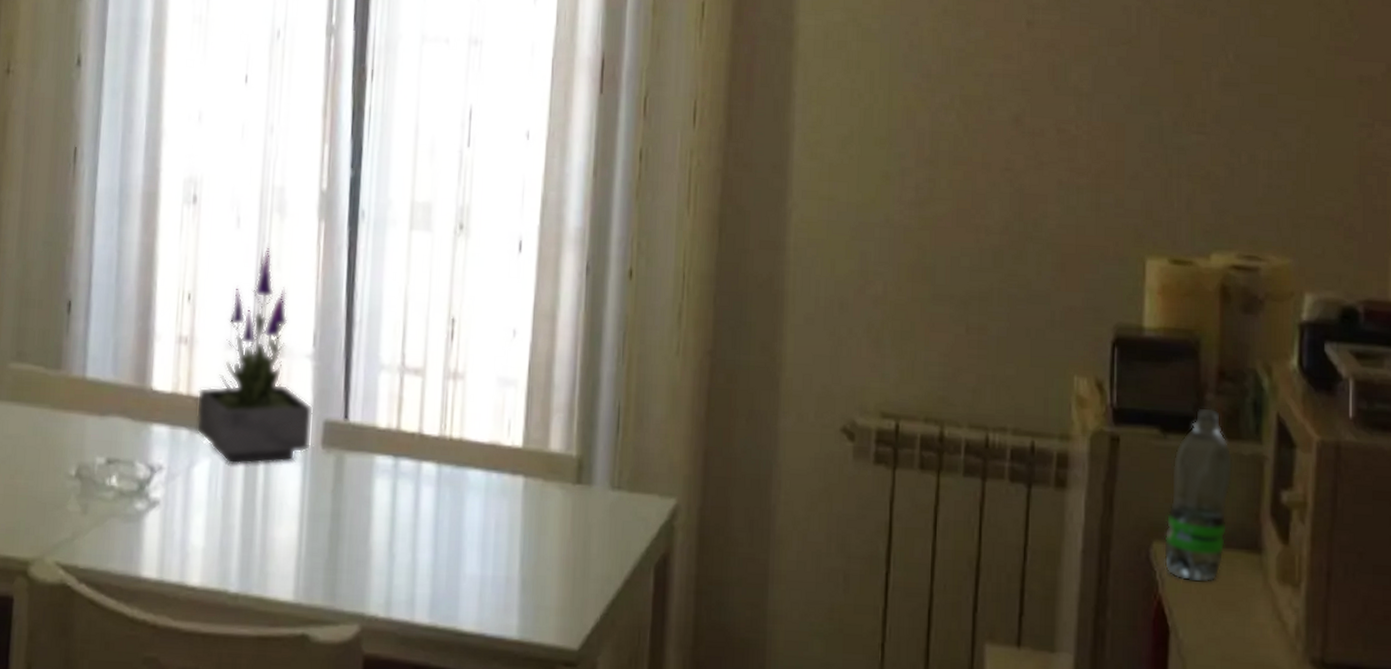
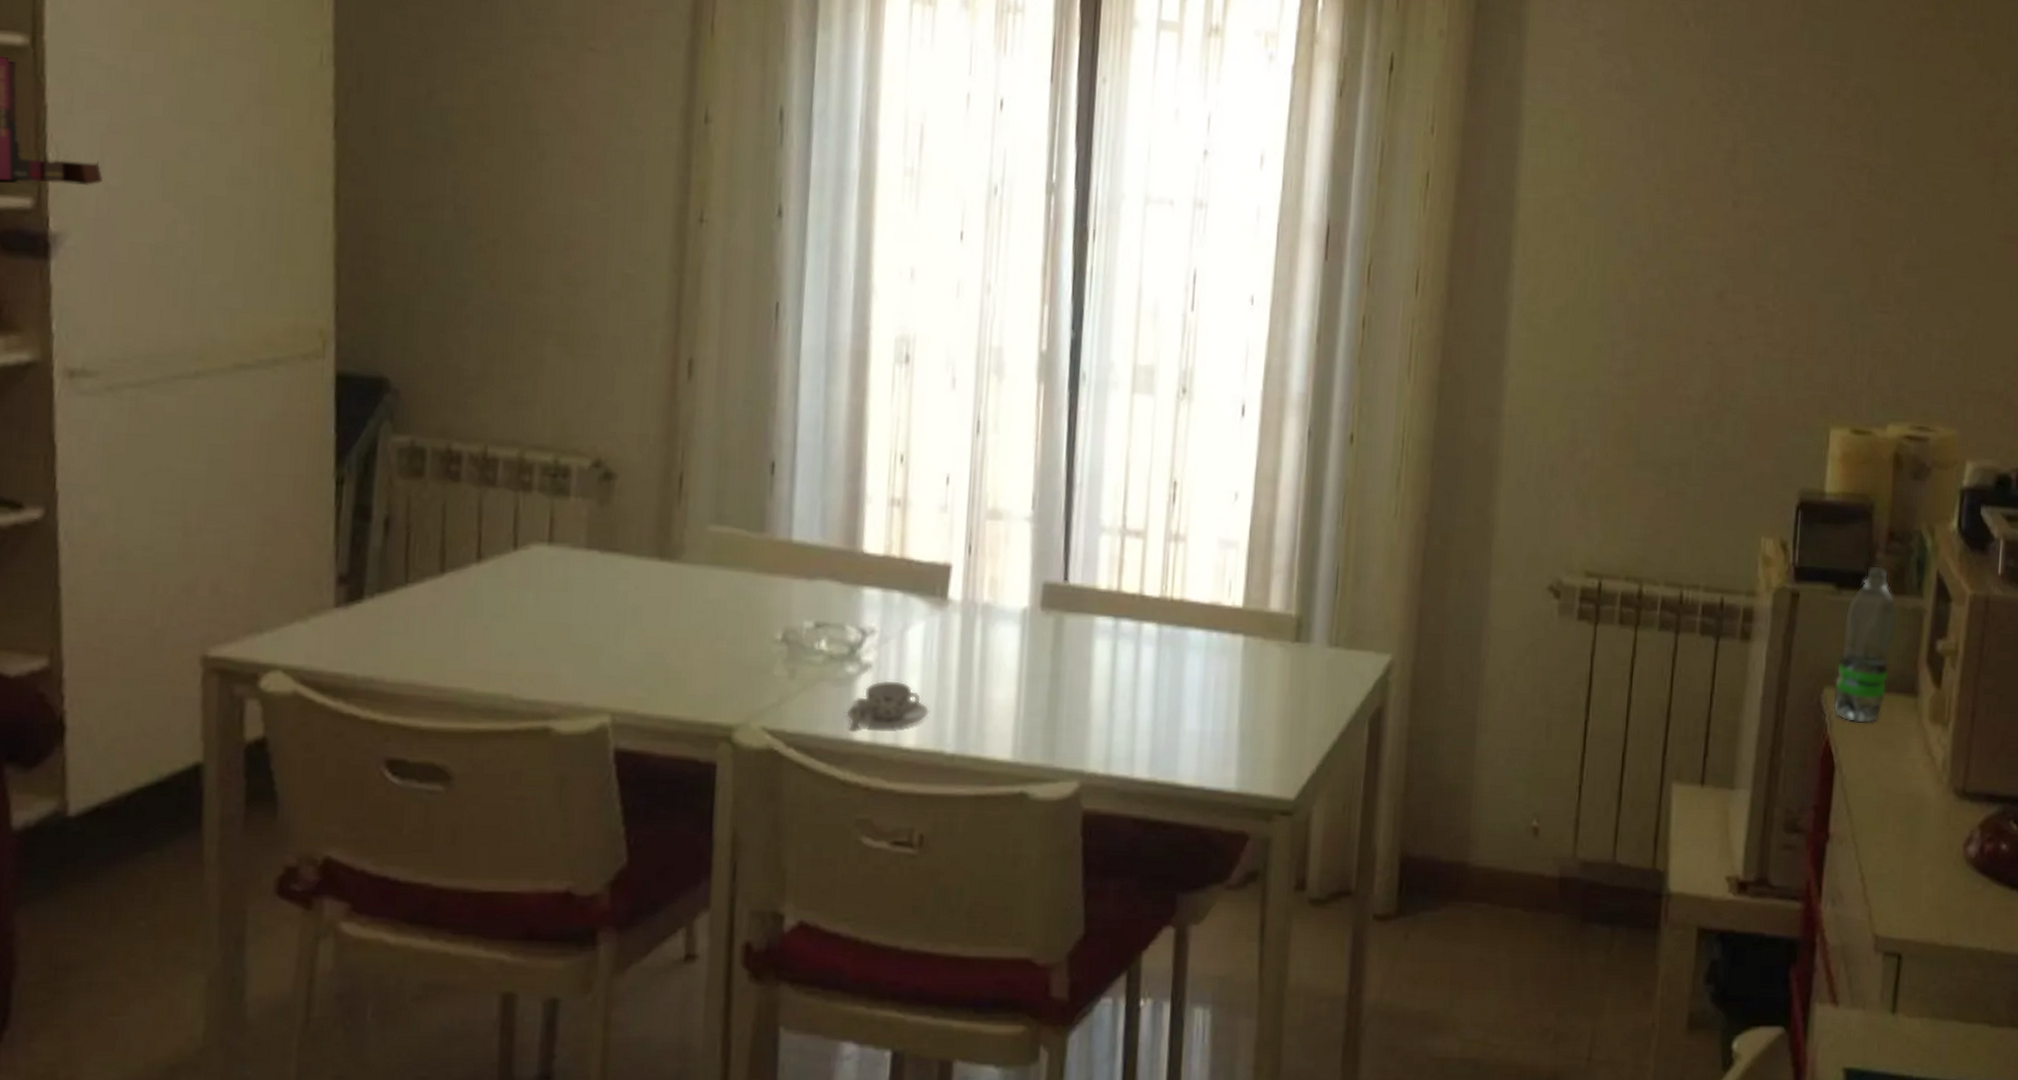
teacup: none [135,517,215,566] -> present [846,680,930,729]
potted plant: present [196,247,314,464] -> none [910,409,1033,627]

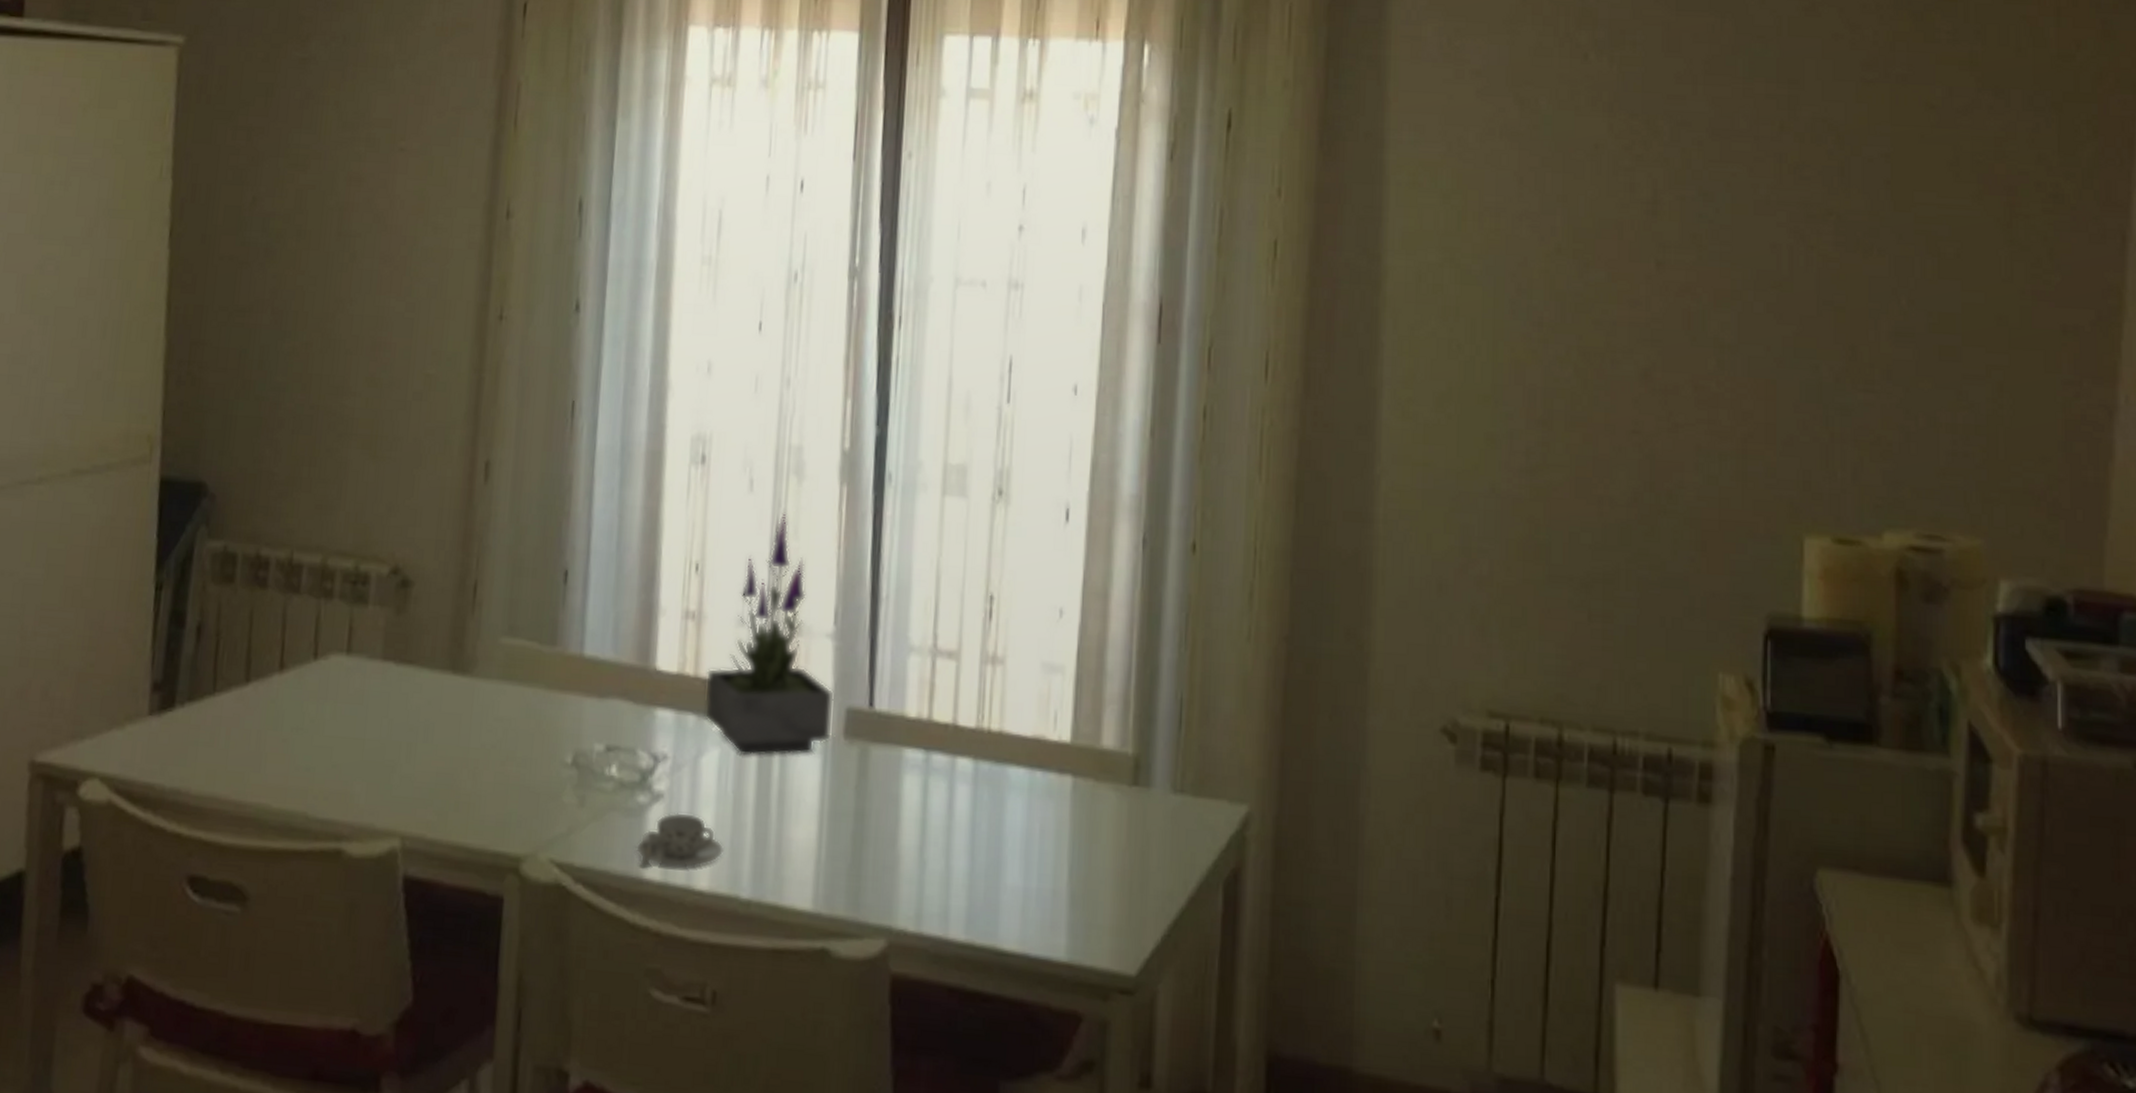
potted plant: none [910,409,1033,627] -> present [704,513,835,755]
bottle: present [1833,565,1897,724] -> none [1830,712,1915,921]

